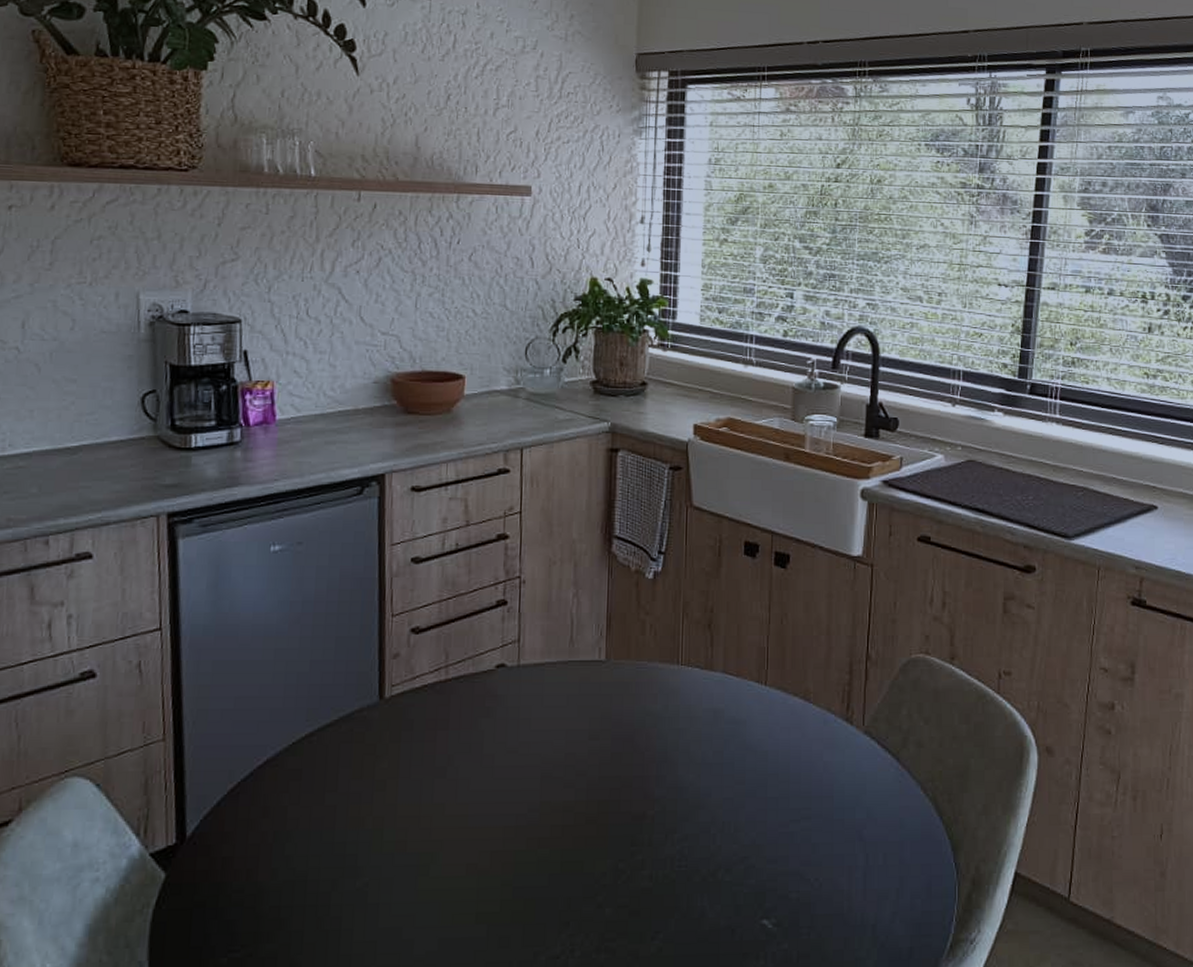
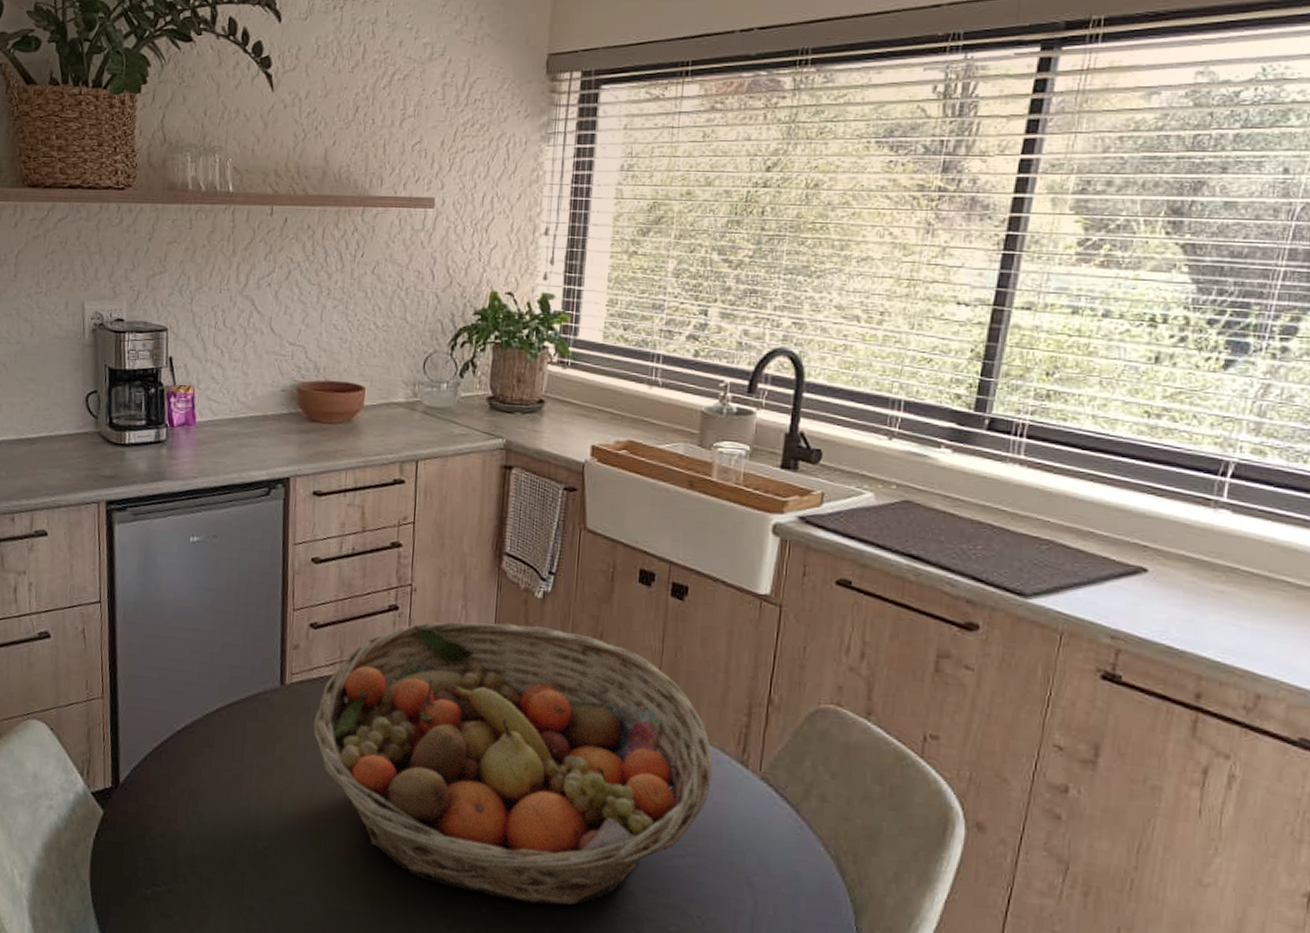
fruit basket: none [417,607,821,895] -> present [313,621,713,906]

